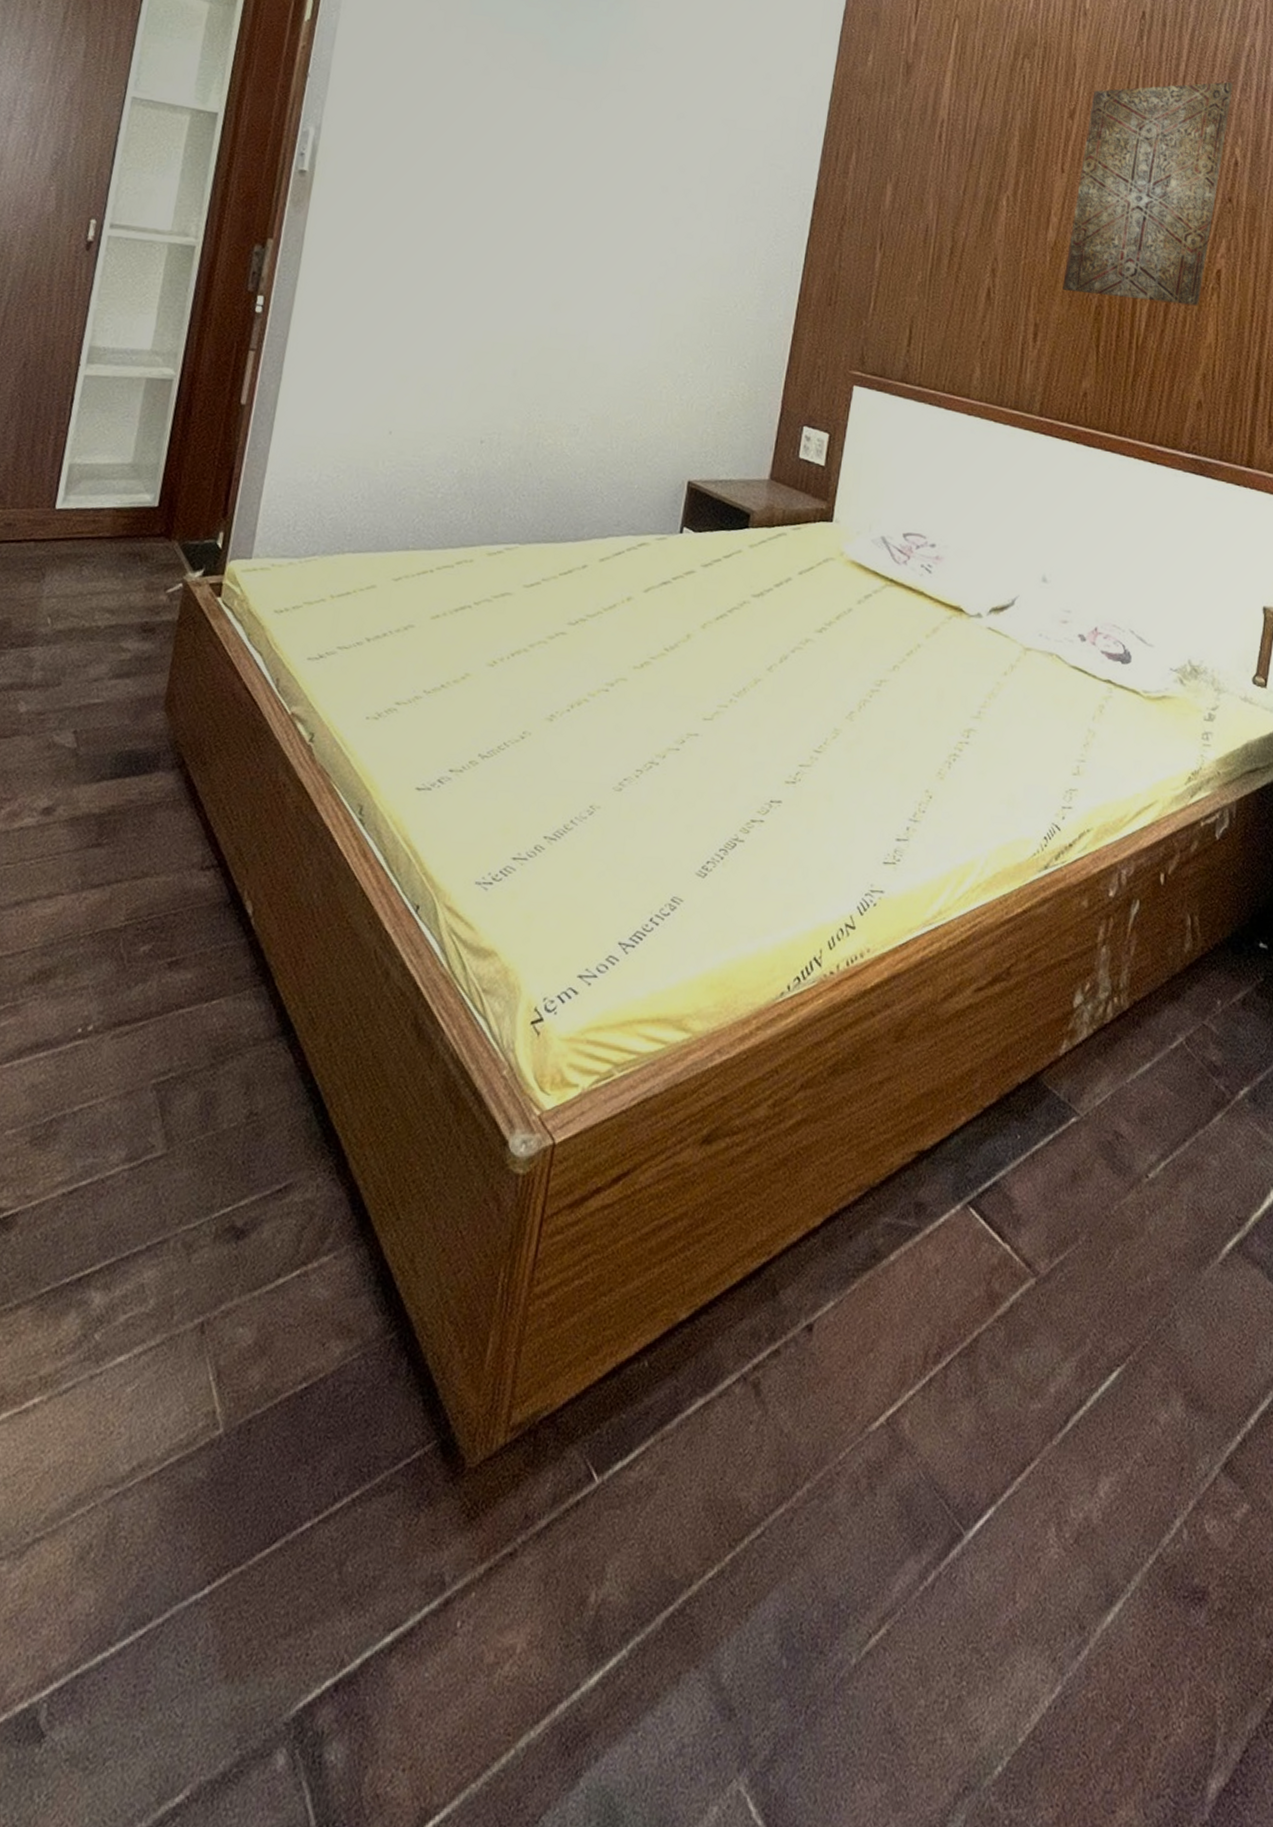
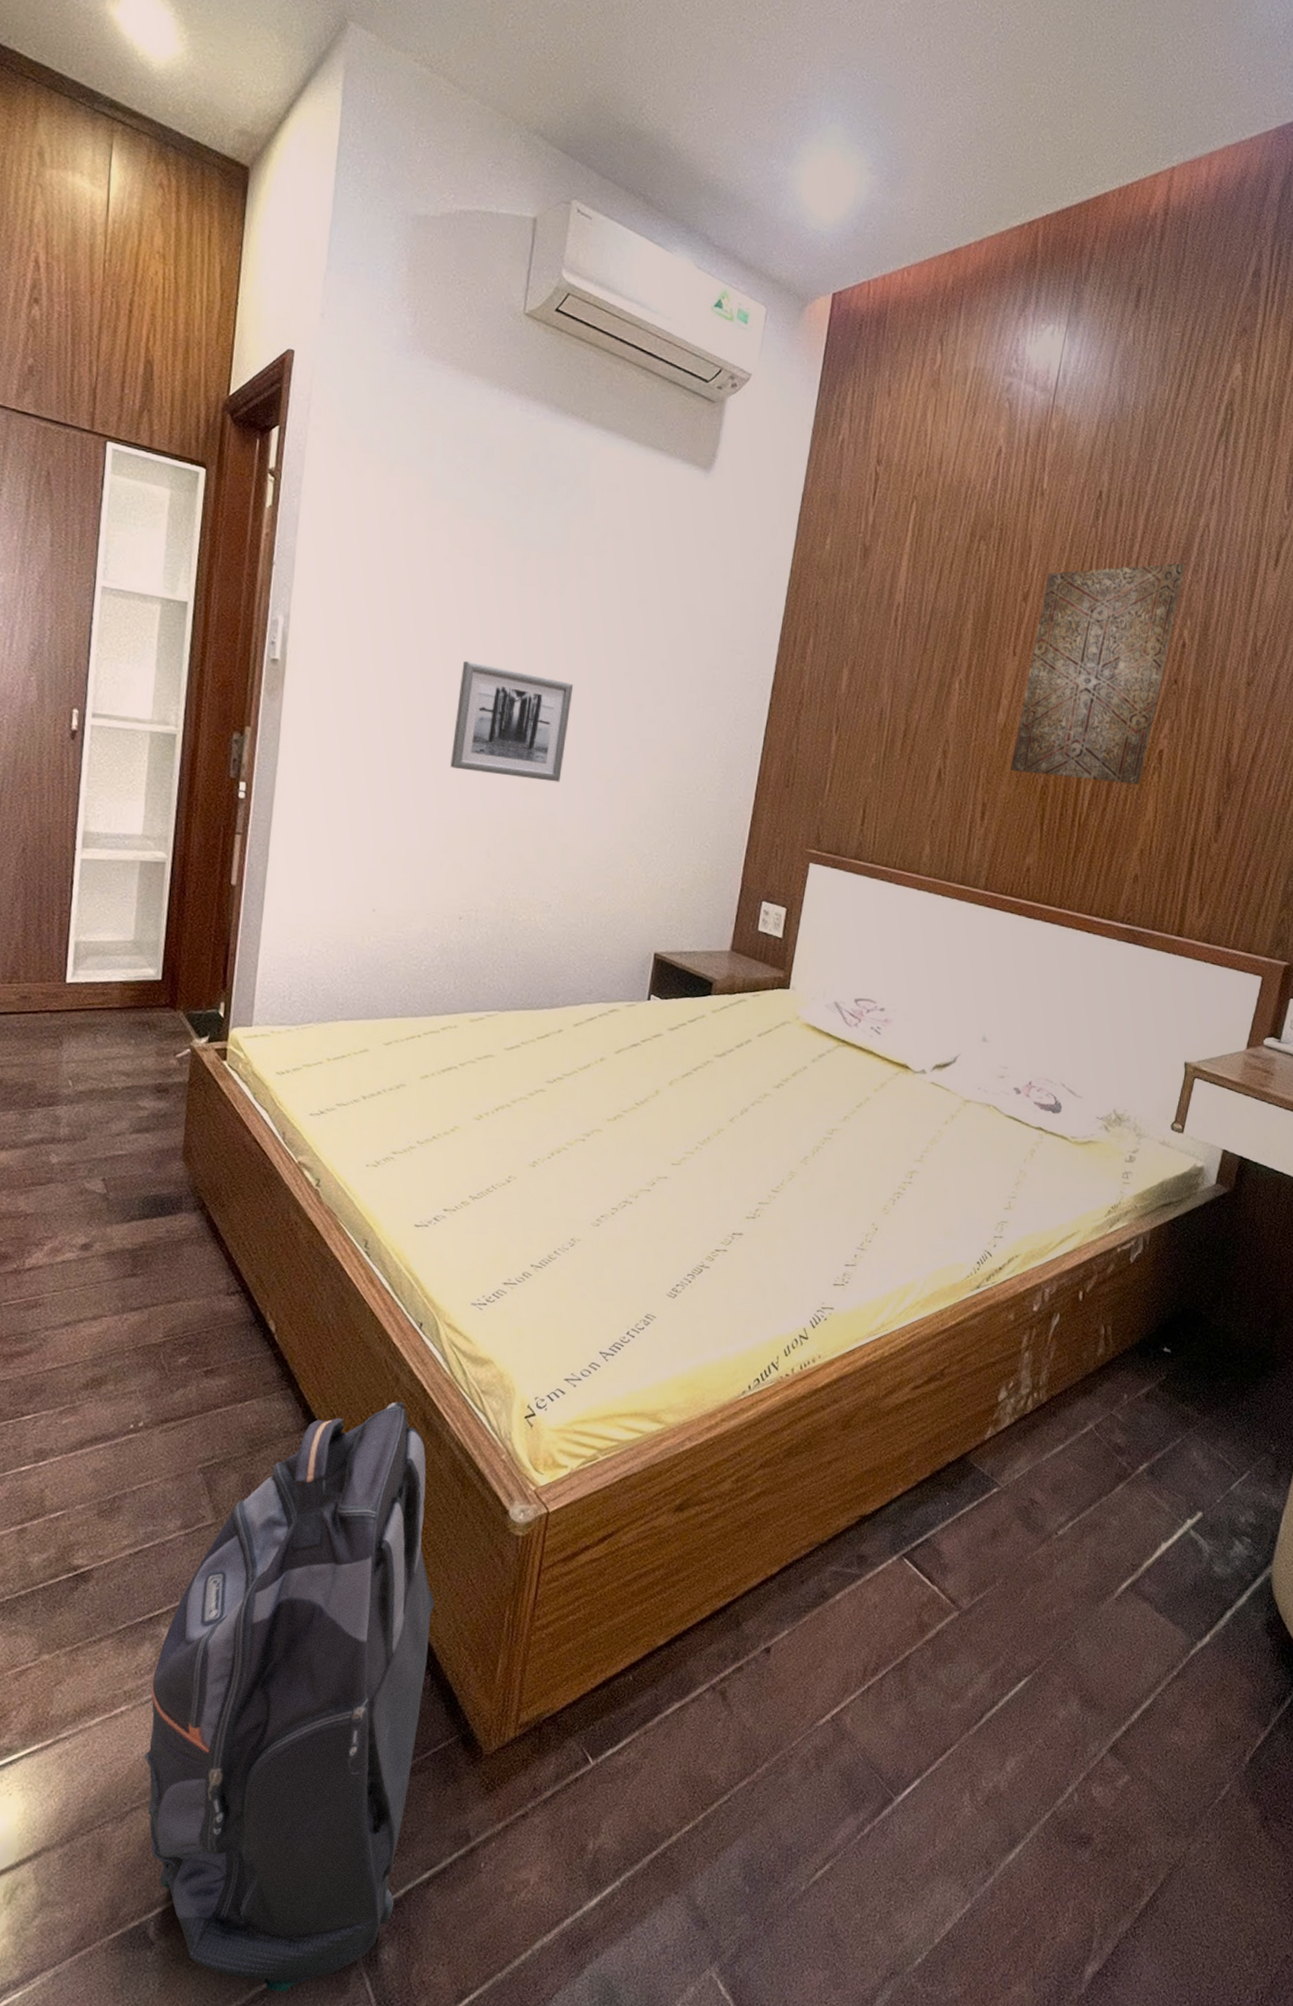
backpack: none [53,1002,417,1809] -> present [144,1402,435,1992]
wall art: none [478,173,609,299] -> present [450,660,574,782]

